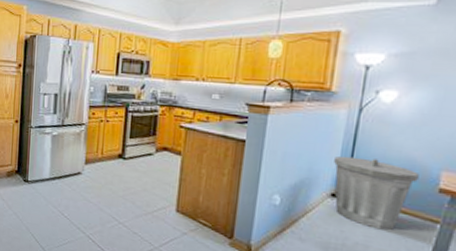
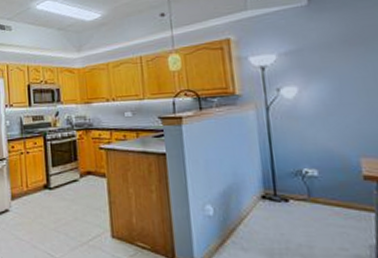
trash can: present [334,155,419,230] -> none [255,155,341,227]

